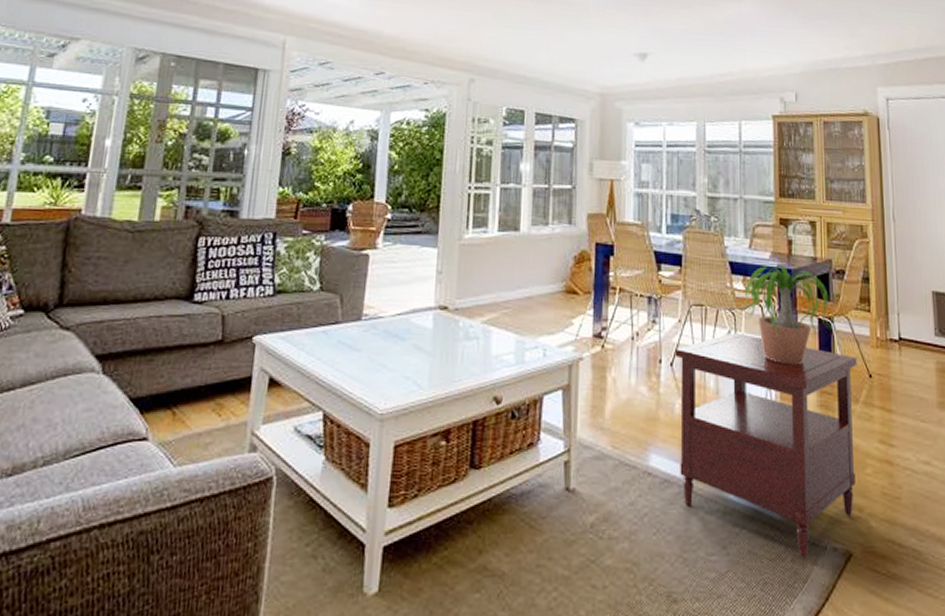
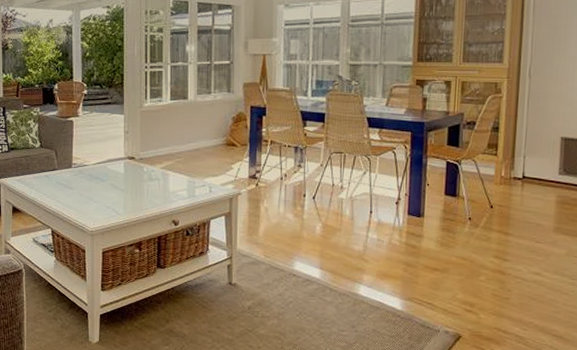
side table: present [675,332,857,558] -> none [317,173,480,337]
potted plant: present [734,264,839,365] -> none [370,118,467,198]

